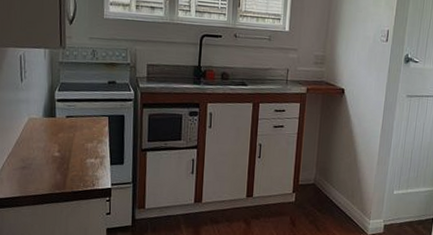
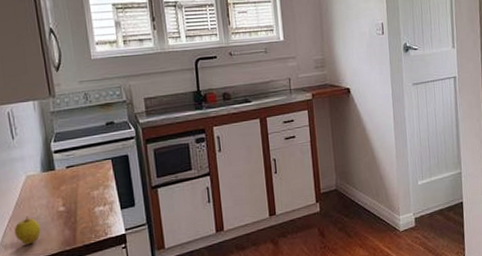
apple: none [11,155,35,182] -> present [14,216,41,245]

